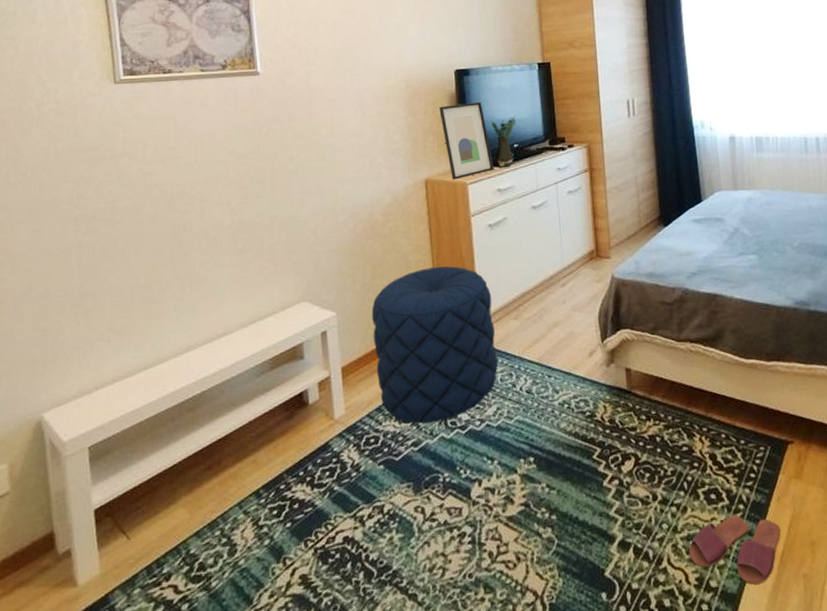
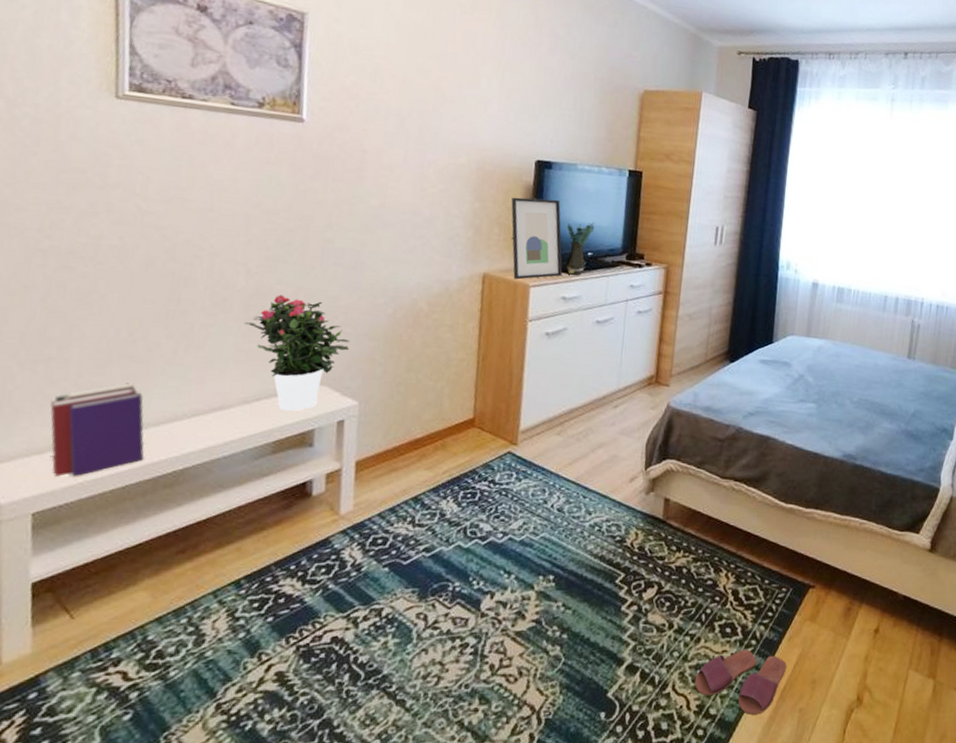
books: none [93,322,169,412] -> present [50,383,144,477]
potted flower: none [235,226,322,330] -> present [245,295,350,412]
pouf: present [371,266,498,424] -> none [396,368,537,530]

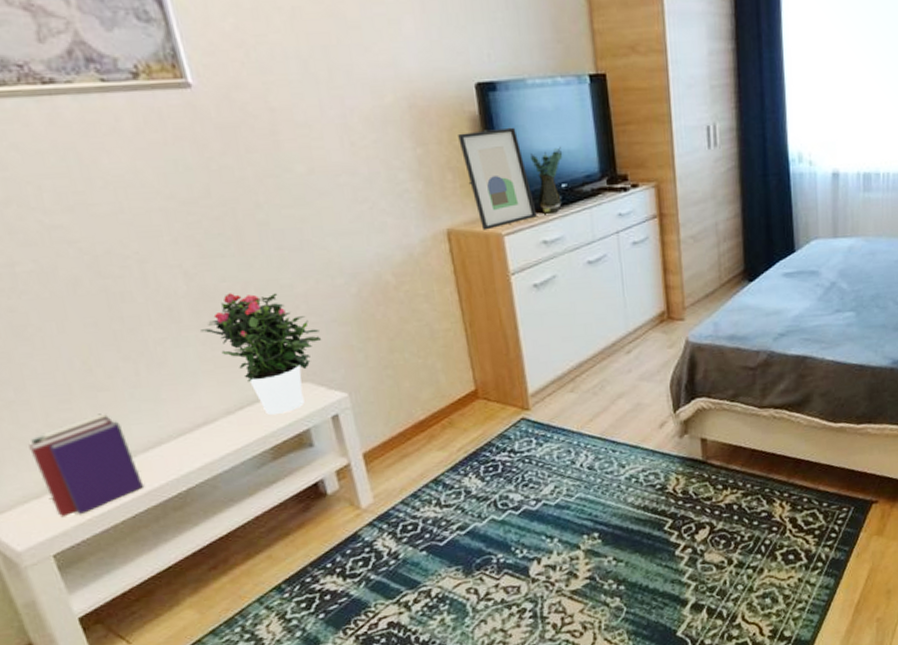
slippers: present [694,649,787,715] -> none [764,572,858,631]

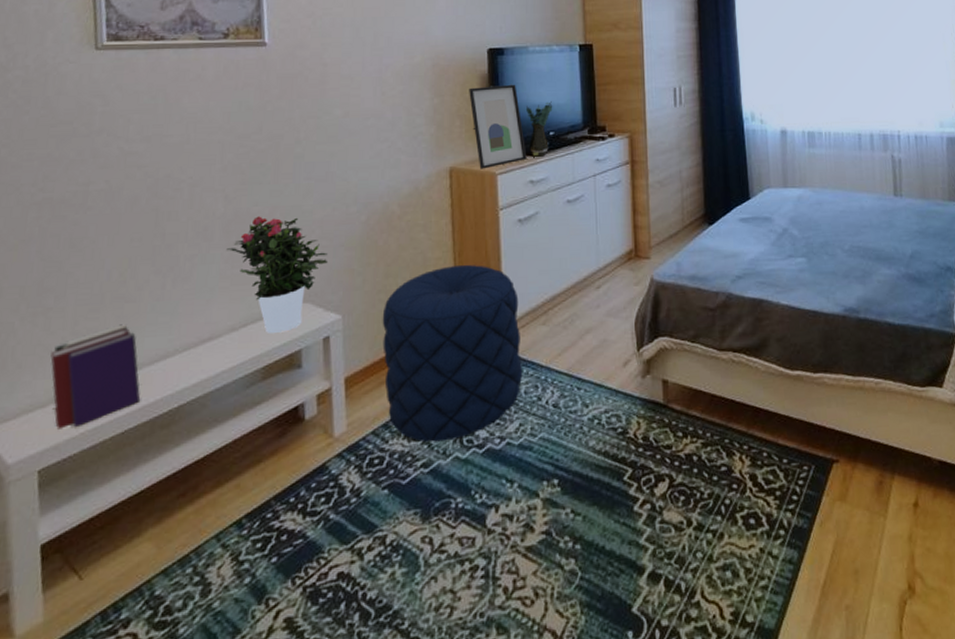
pouf: none [393,334,553,508] -> present [382,264,522,442]

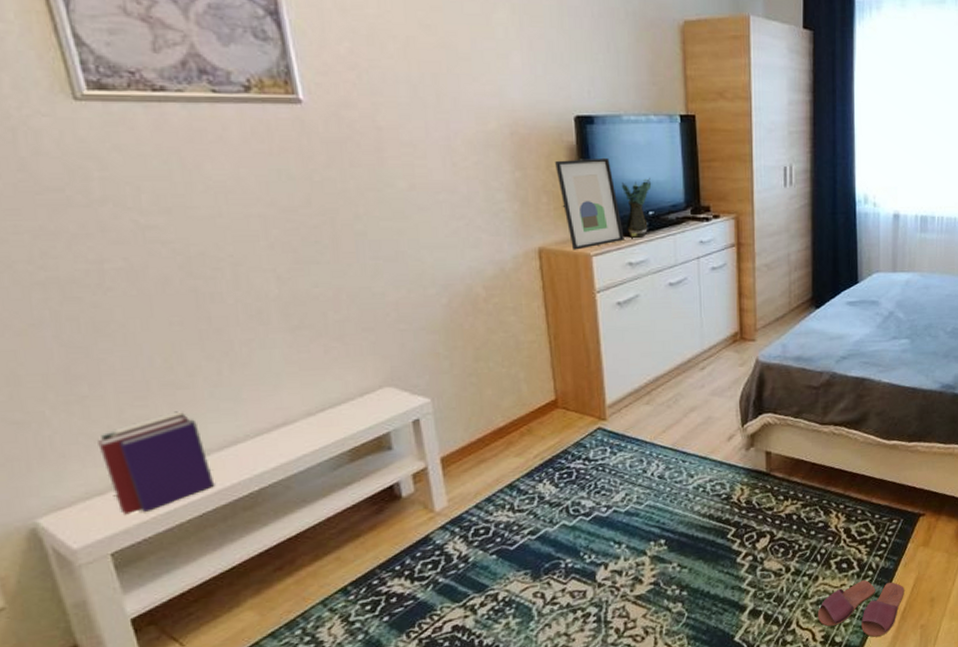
potted flower: present [227,216,328,334] -> none [289,298,409,418]
pouf: present [382,264,522,442] -> none [475,347,627,513]
slippers: none [724,541,823,619] -> present [817,580,904,637]

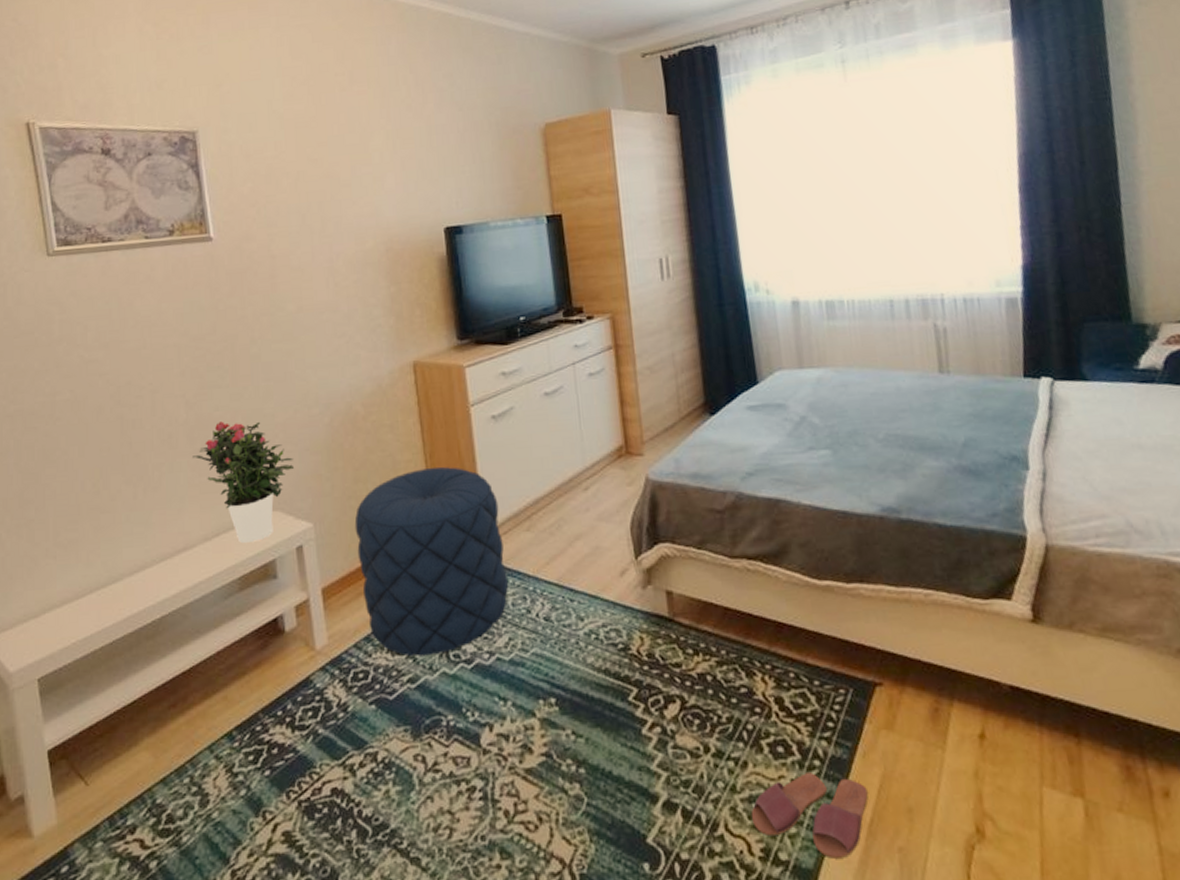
books: present [97,411,215,515] -> none [37,535,125,639]
potted flower: none [289,298,409,418] -> present [193,421,295,544]
pouf: none [475,347,627,513] -> present [354,466,508,656]
picture frame: present [555,157,624,250] -> none [427,265,497,362]
vase: present [622,178,652,239] -> none [492,282,522,347]

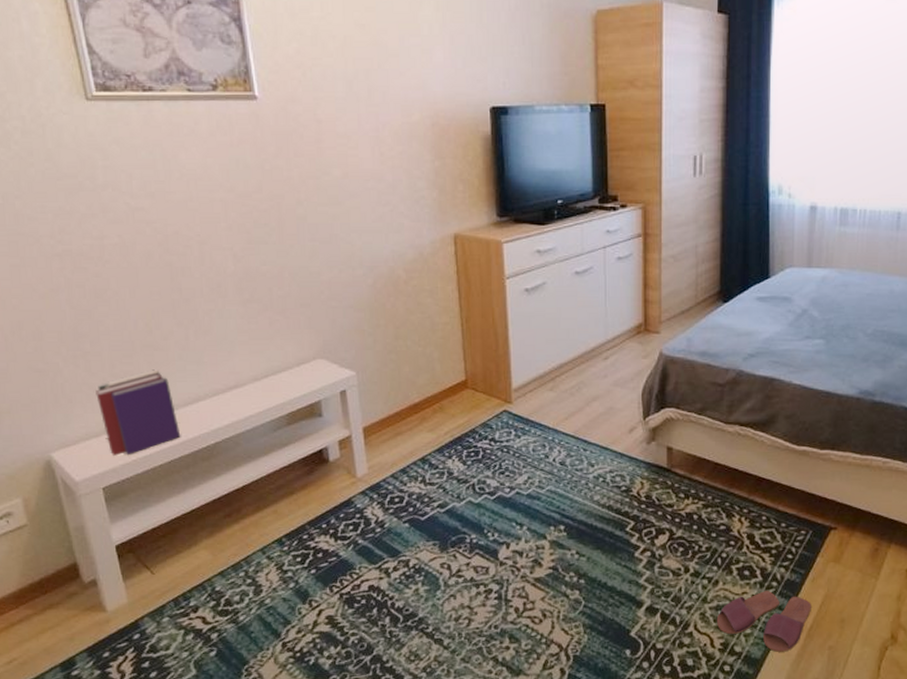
books: none [37,535,125,639] -> present [95,369,181,456]
potted flower: present [193,421,295,544] -> none [241,275,339,386]
pouf: present [354,466,508,656] -> none [394,330,530,487]

